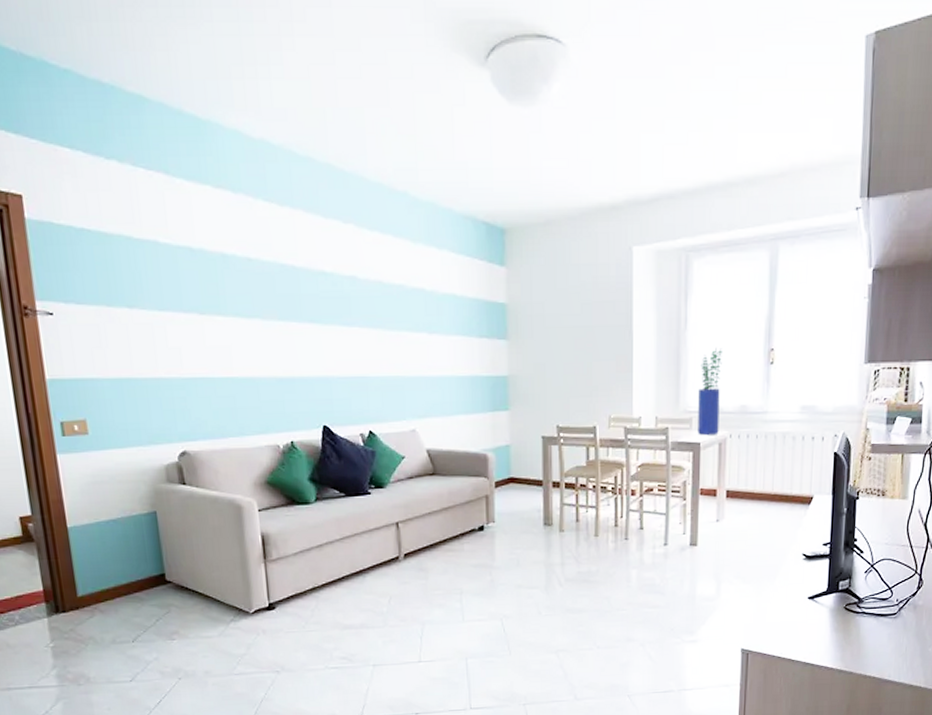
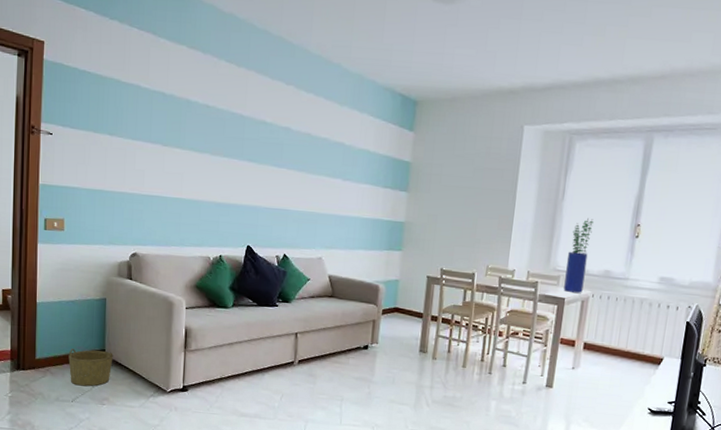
basket: none [119,575,177,622] -> present [68,348,113,387]

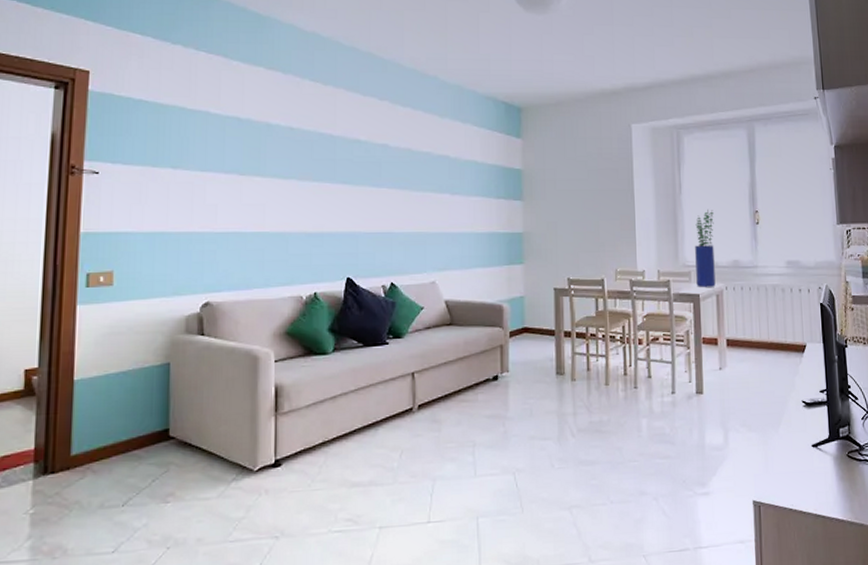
basket: present [68,348,113,387] -> none [118,430,181,483]

